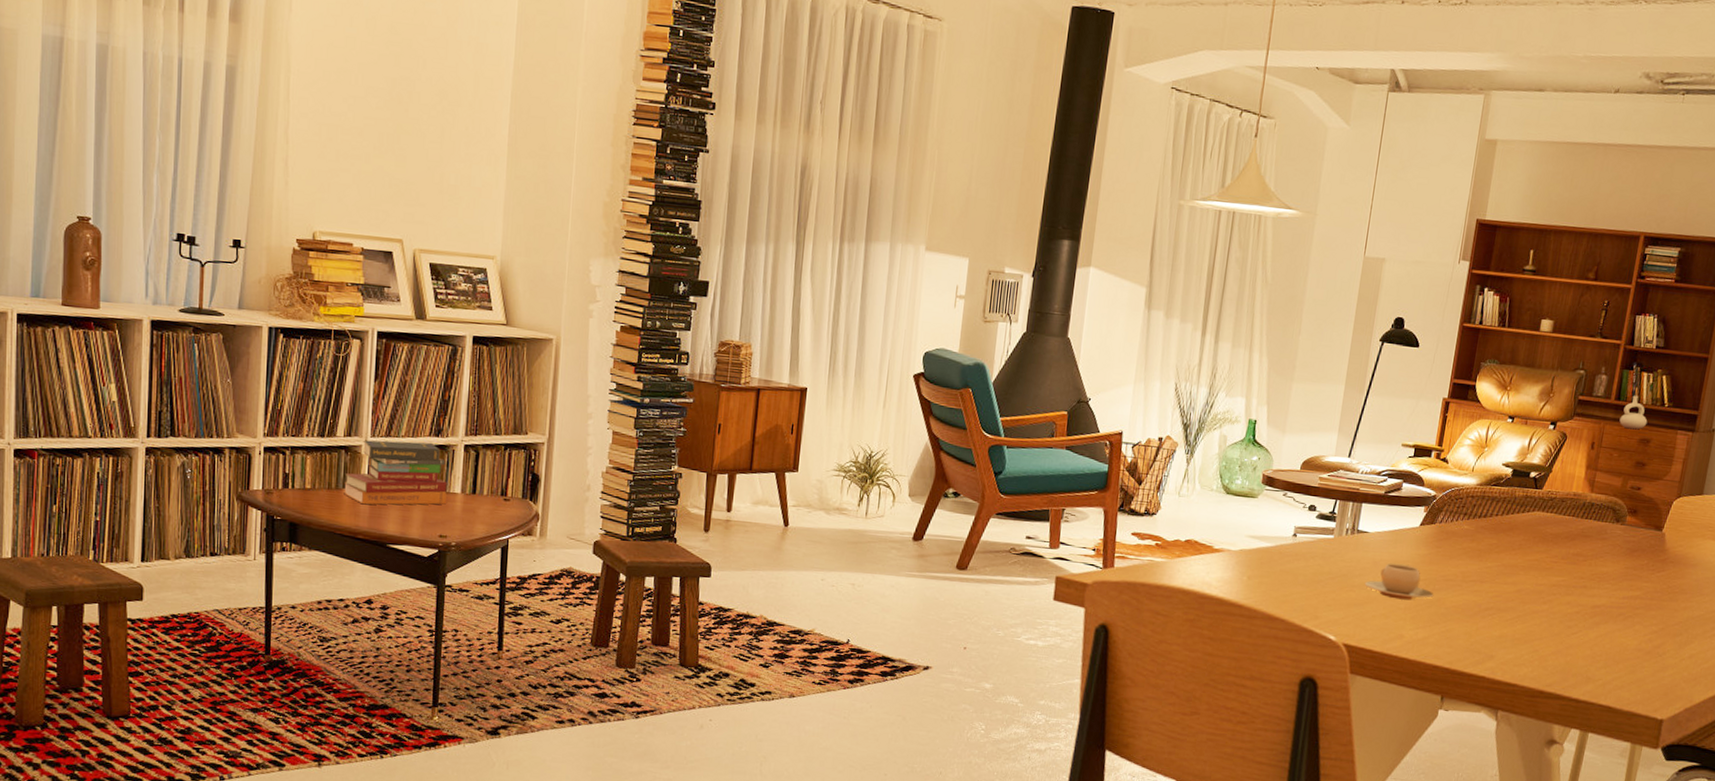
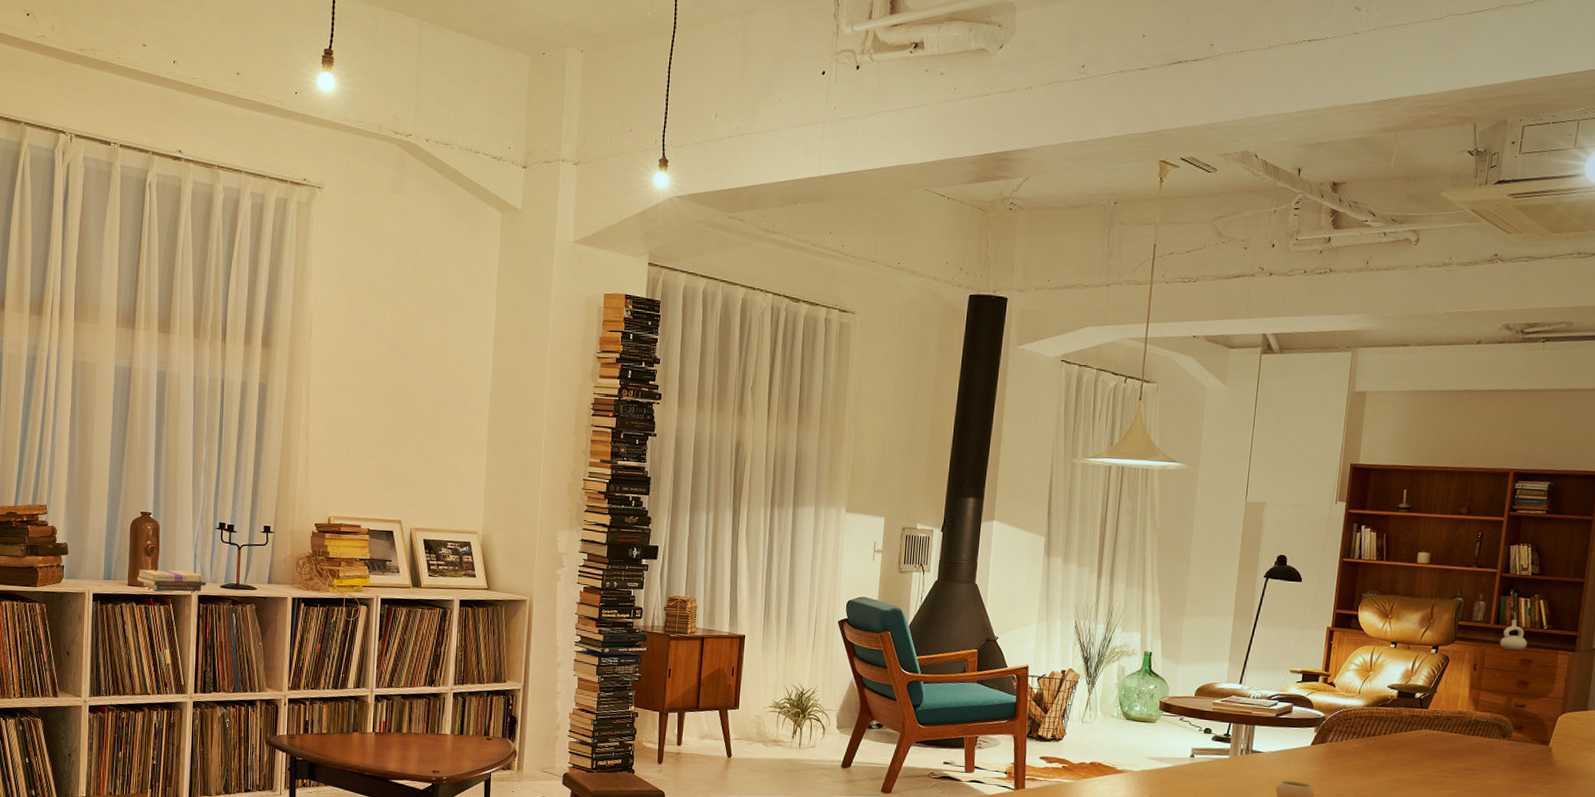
books: none [73,286,161,317] -> present [137,569,207,592]
books: present [344,440,447,505] -> none [353,690,439,746]

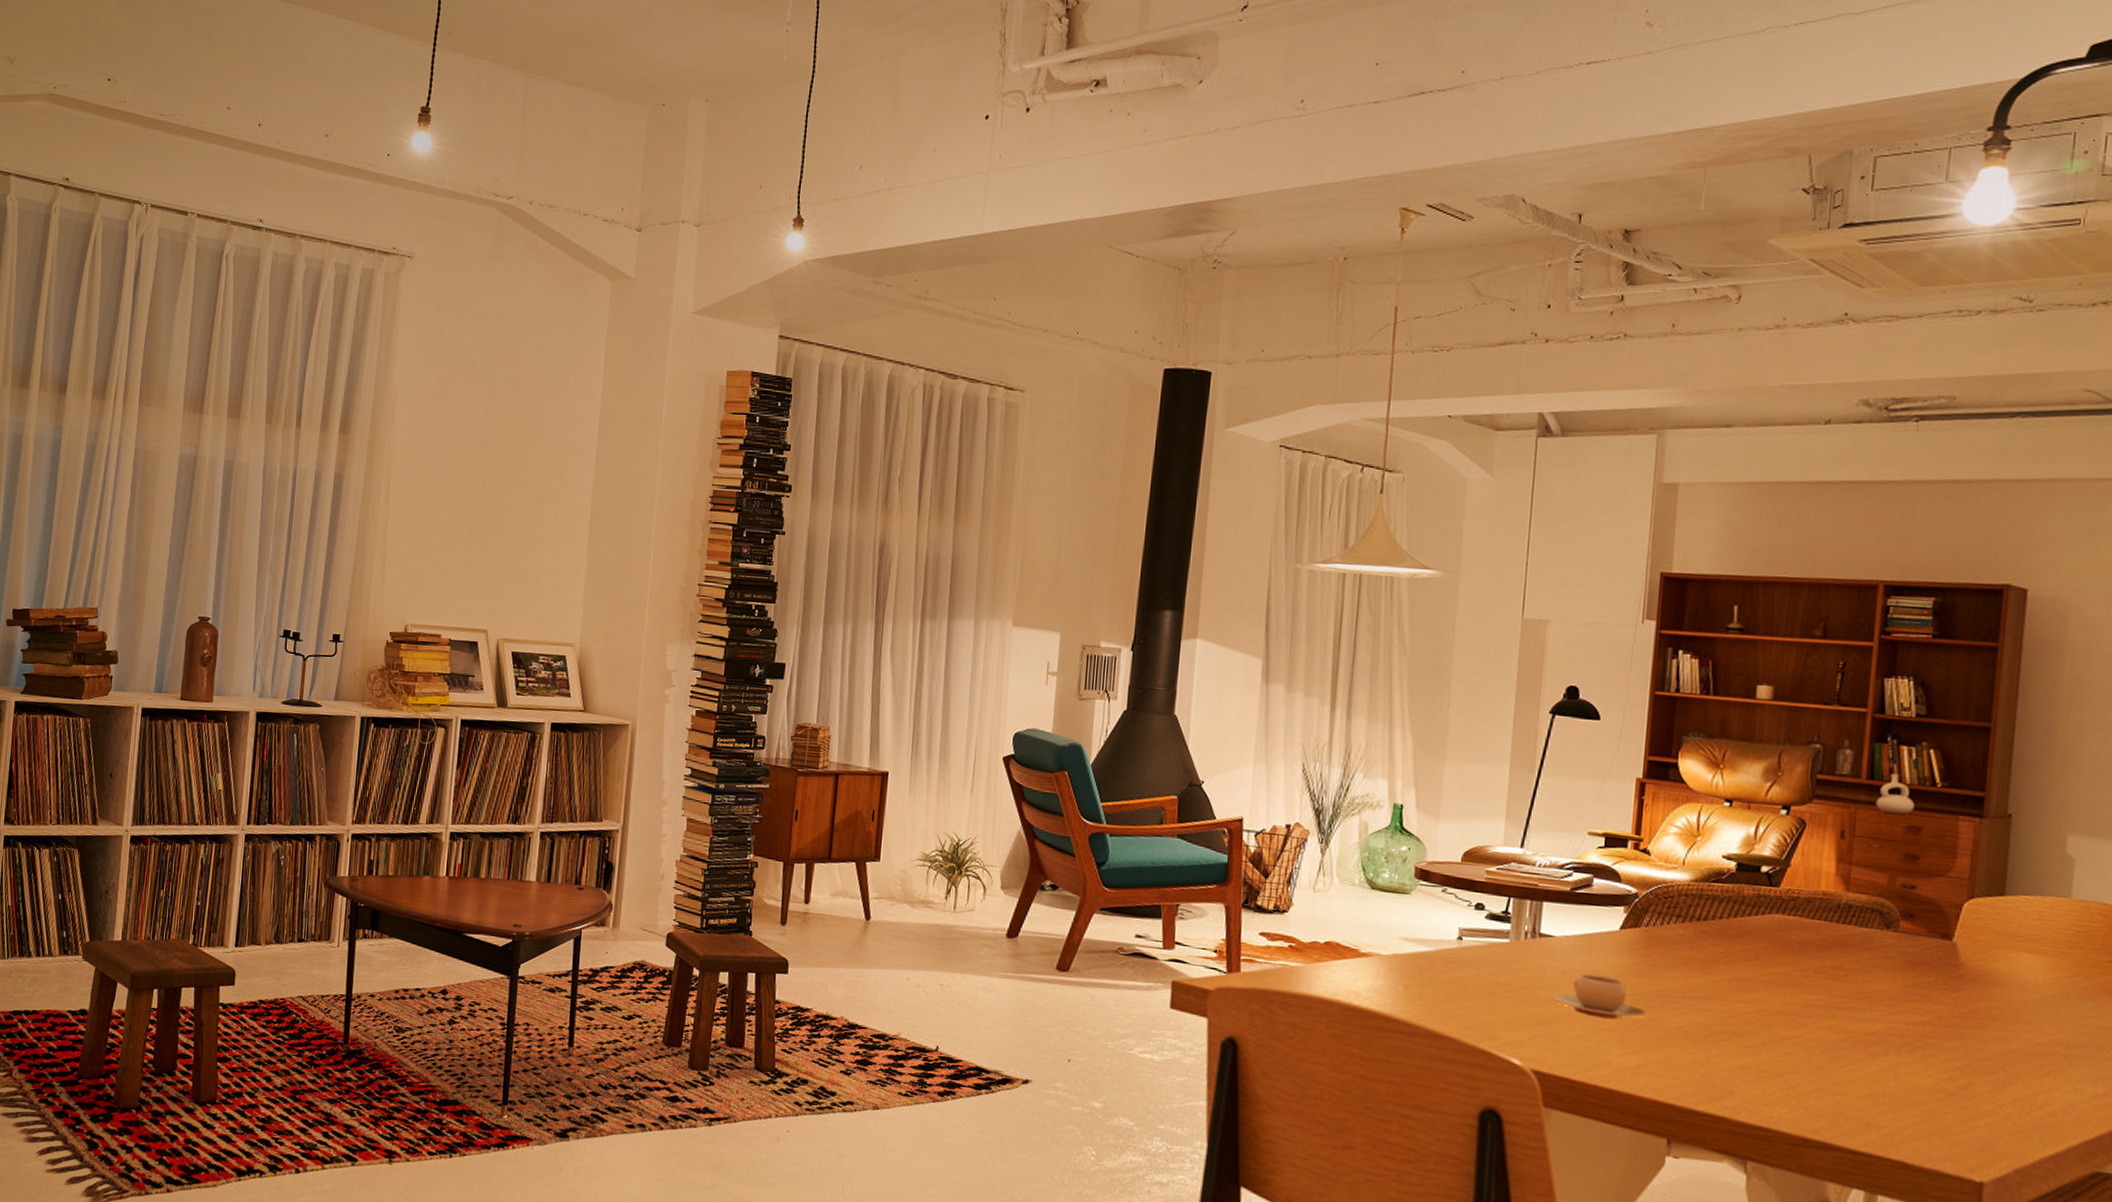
books: present [137,569,207,592] -> none [190,681,267,709]

